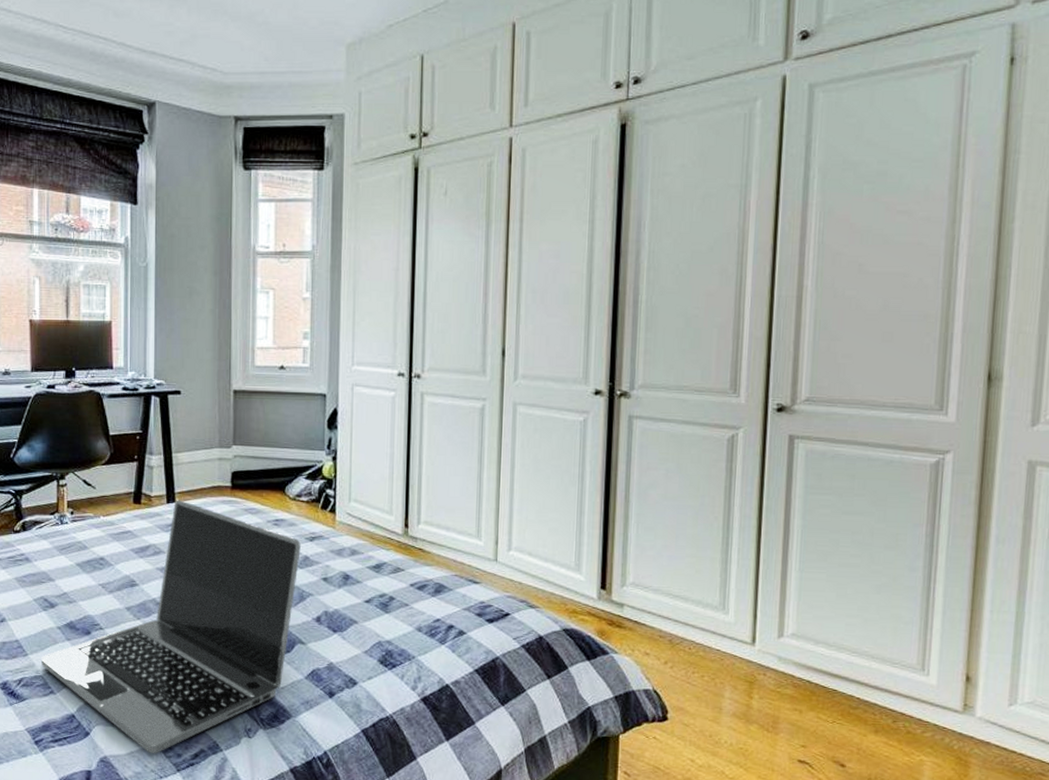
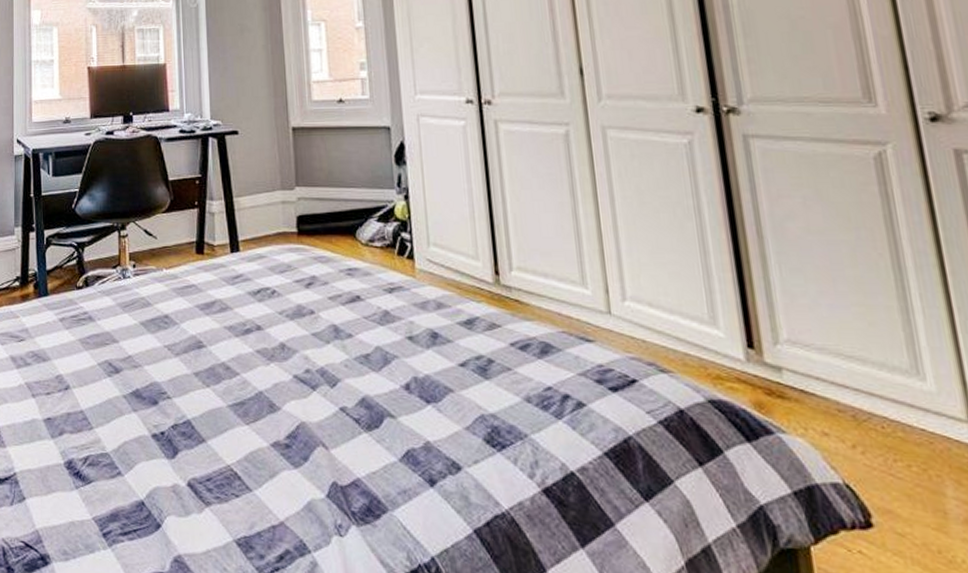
laptop: present [41,500,301,754] -> none [107,249,380,554]

